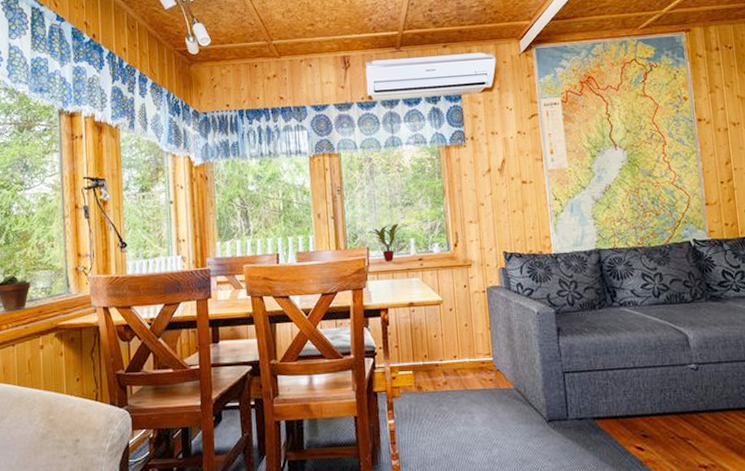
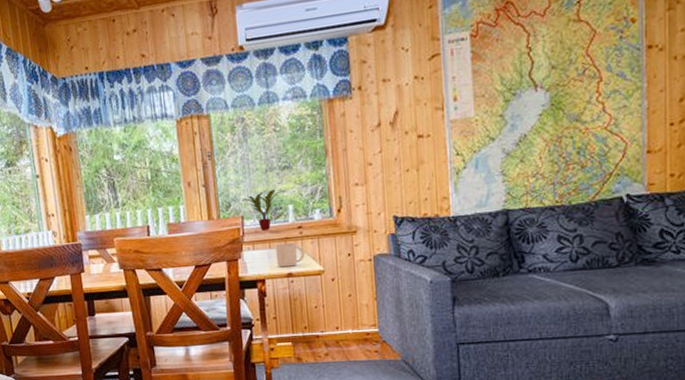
mug: none [398,273,425,297] -> present [275,242,305,268]

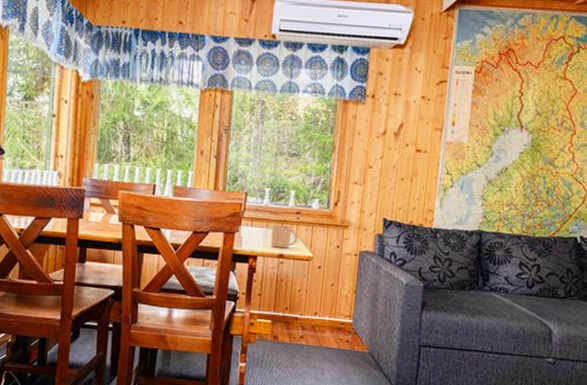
potted plant: present [241,188,284,232] -> none [248,171,289,211]

